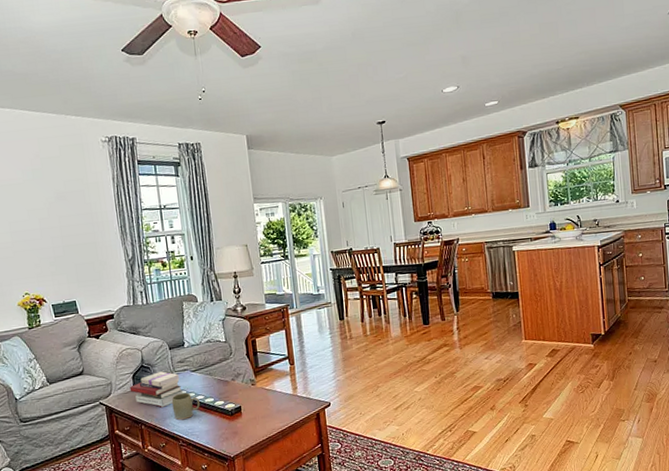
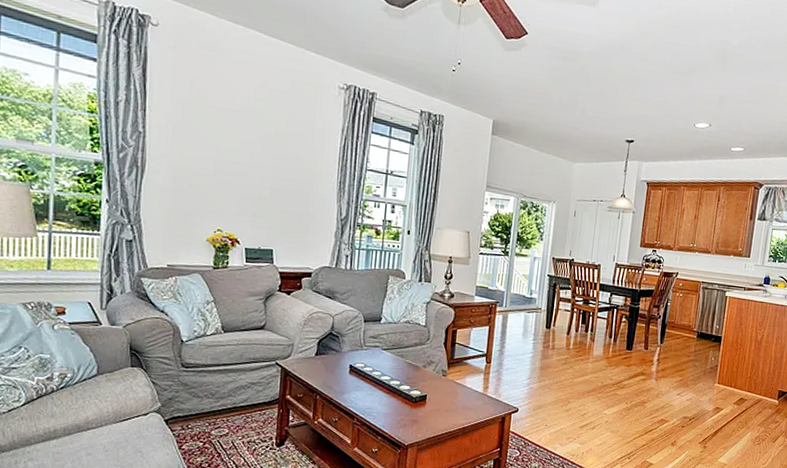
books: present [129,371,184,407] -> none [312,343,370,381]
mug: present [171,392,200,420] -> none [353,369,384,398]

